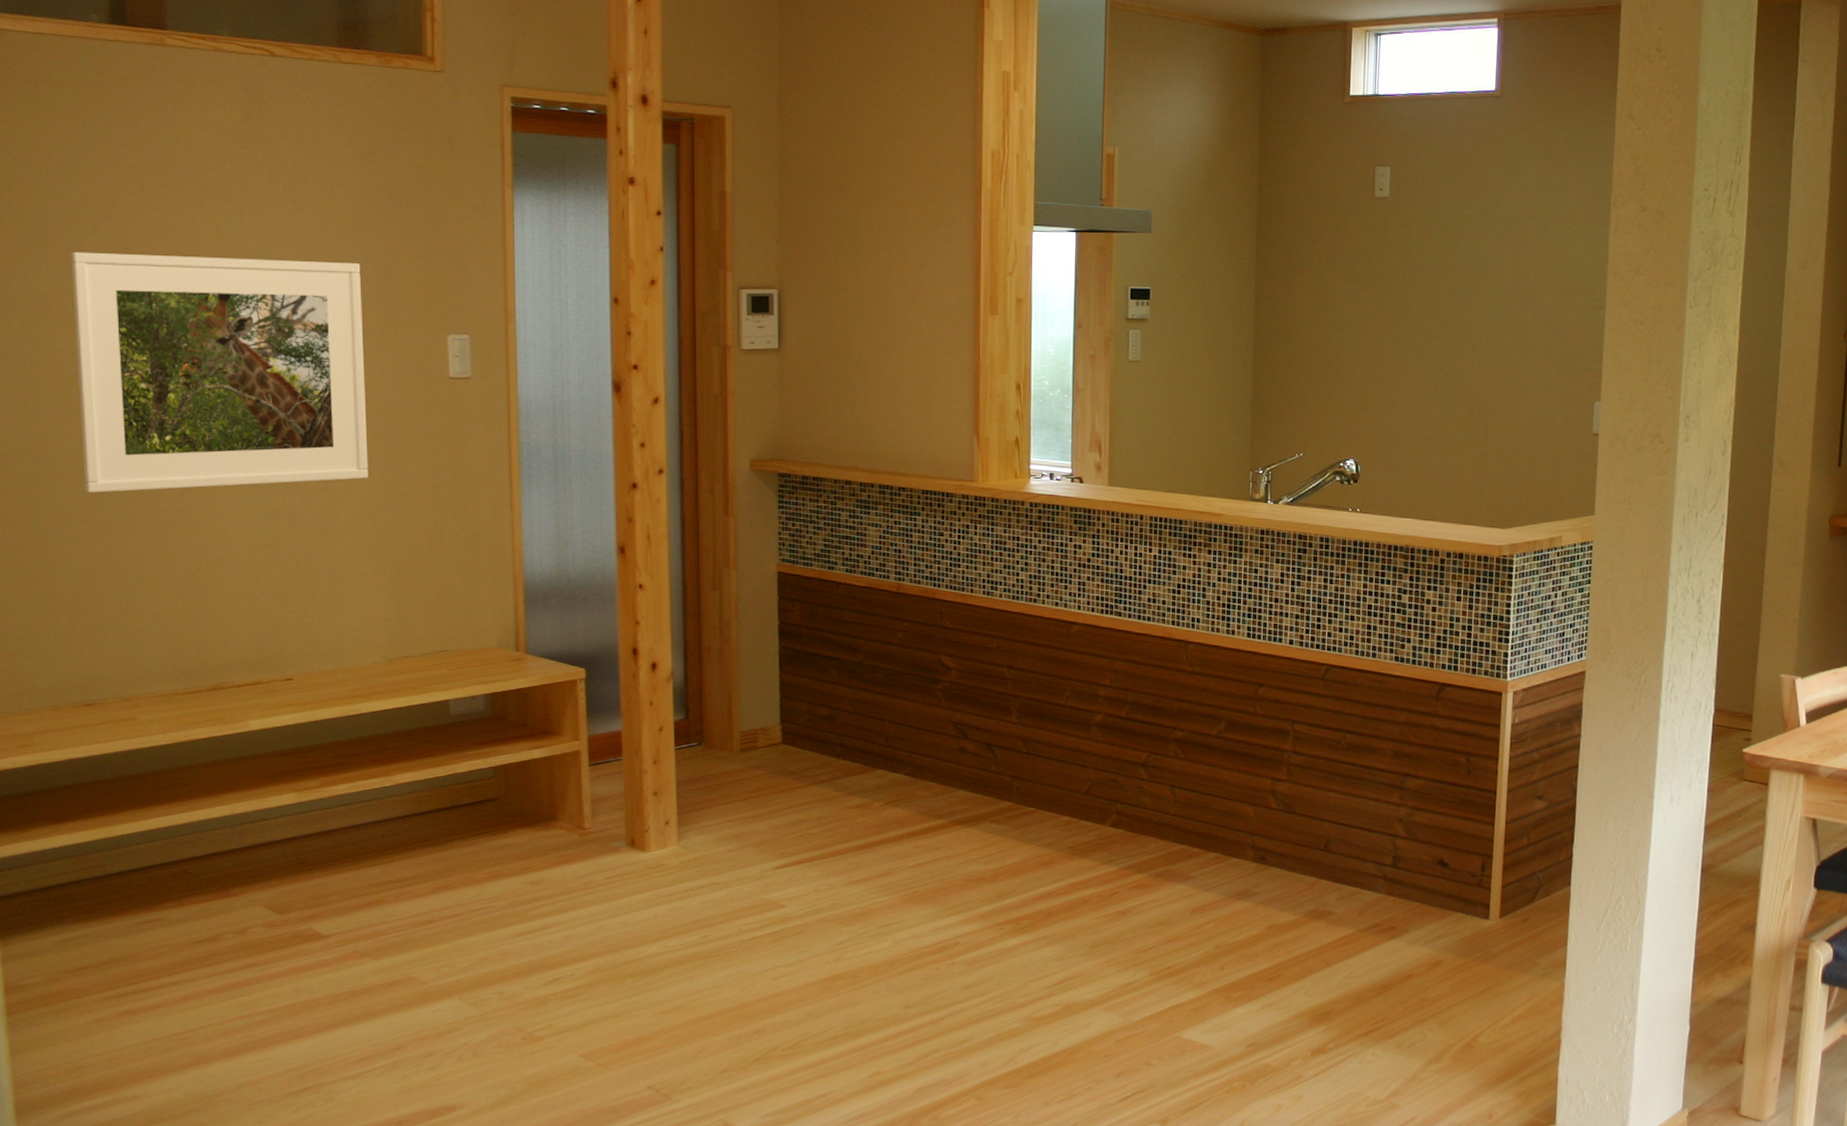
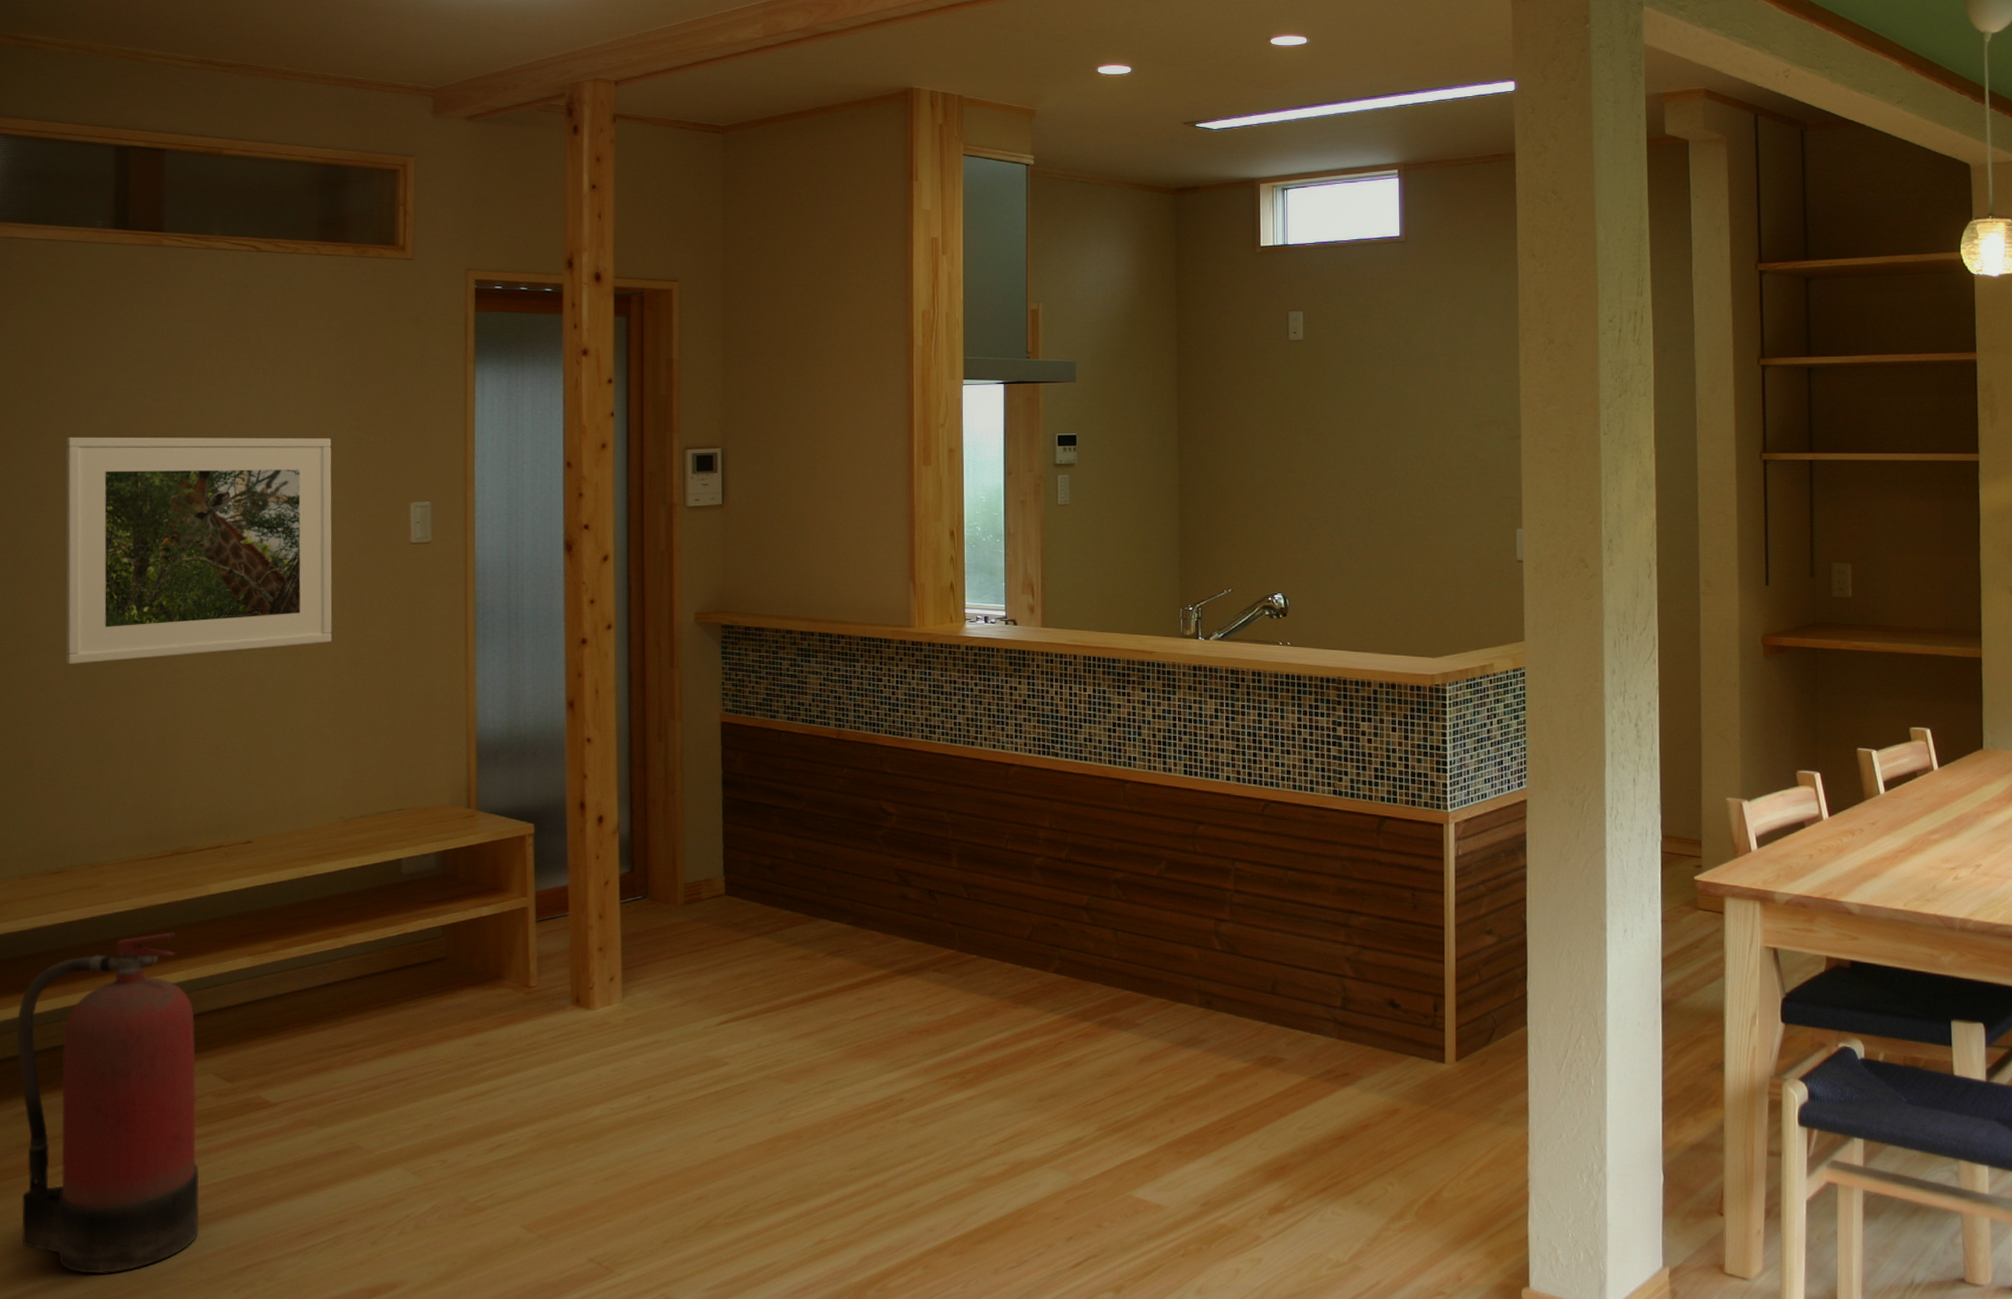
fire extinguisher: none [56,767,255,1093] -> present [17,932,200,1274]

